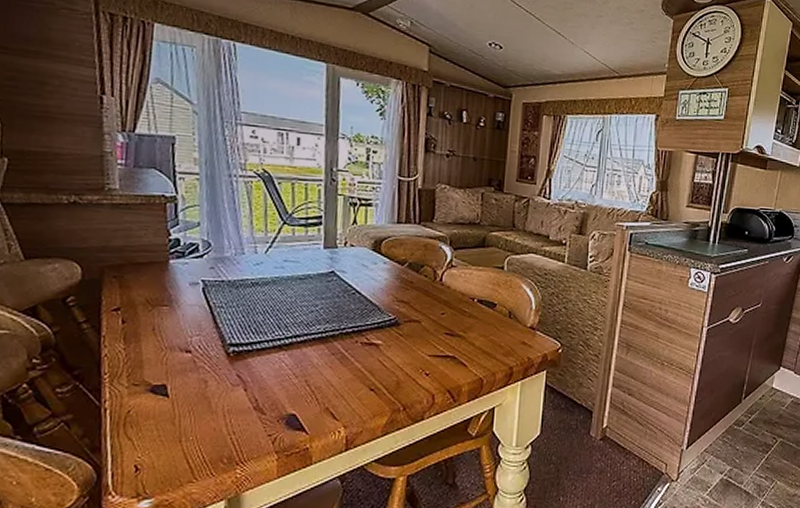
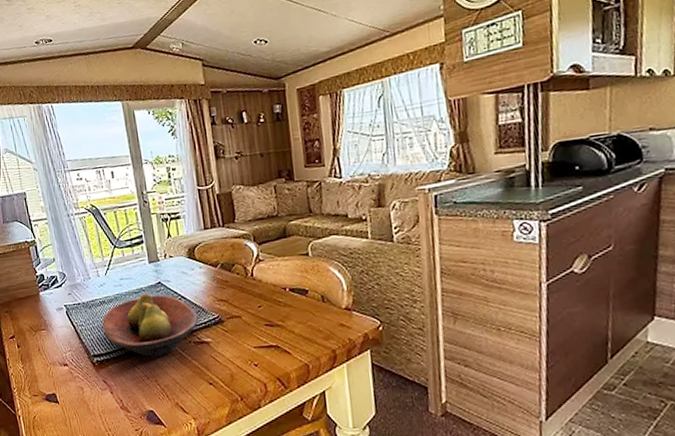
fruit bowl: none [249,281,371,353] -> present [102,293,199,357]

